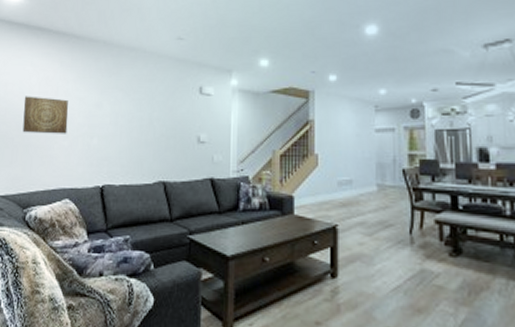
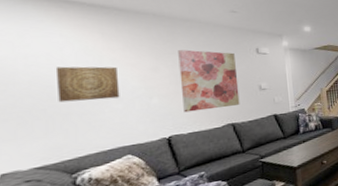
wall art: none [118,84,176,160] -> present [178,50,240,113]

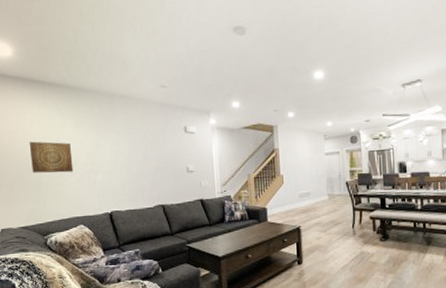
wall art: present [178,50,240,113] -> none [116,127,169,190]

